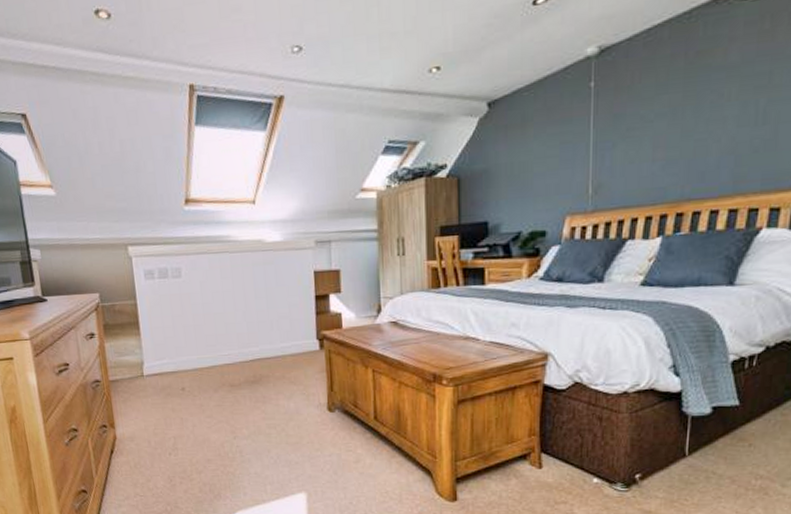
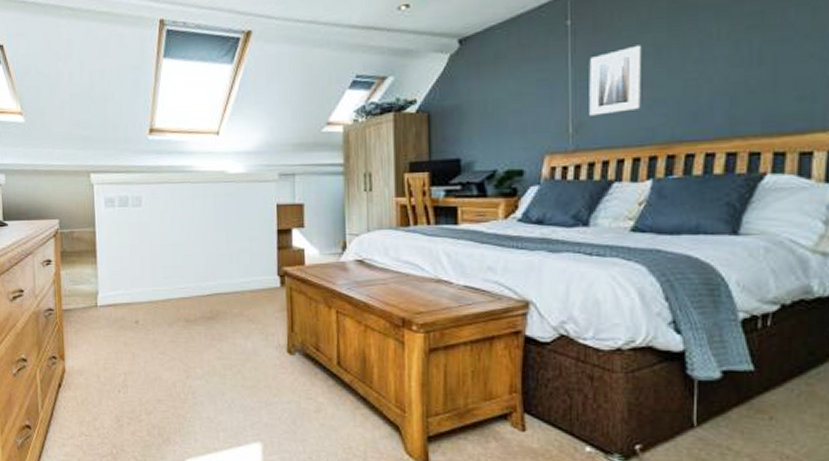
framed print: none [608,106,659,177] -> present [589,45,642,116]

